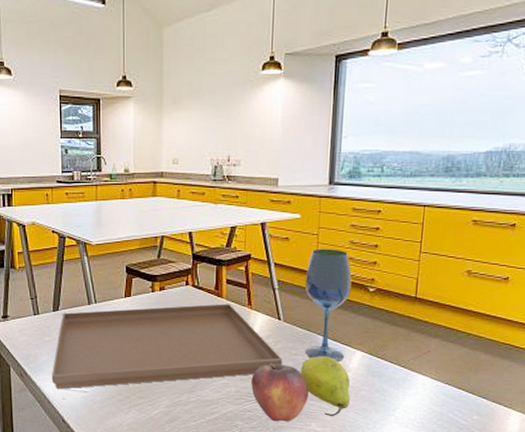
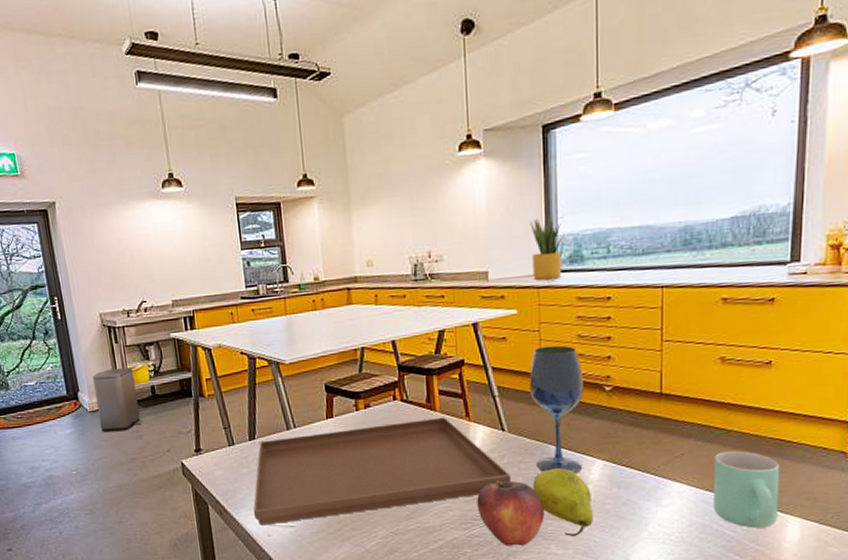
planter: none [316,134,348,191] -> present [530,215,566,281]
mug: none [451,351,508,419] -> present [713,451,780,528]

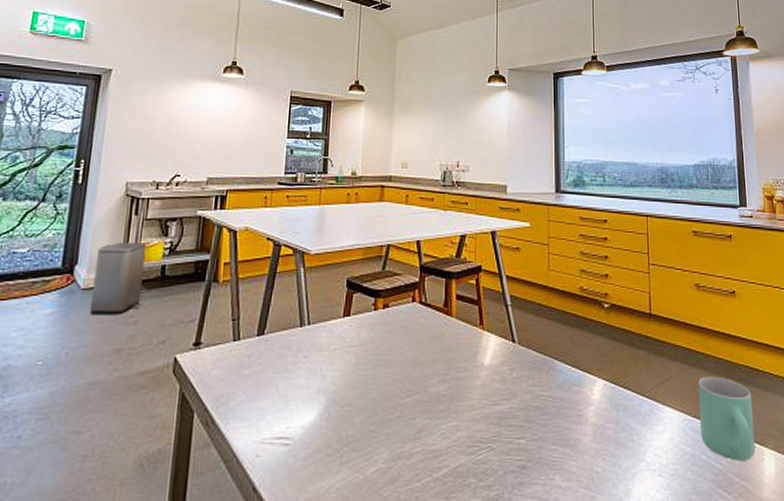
serving tray: present [253,417,512,526] -> none [244,323,520,442]
fruit: present [477,479,545,546] -> none [485,396,550,476]
wineglass: present [529,345,584,473] -> none [539,260,586,392]
planter: present [530,215,566,281] -> none [543,144,571,199]
fruit: present [533,468,593,536] -> none [540,386,595,465]

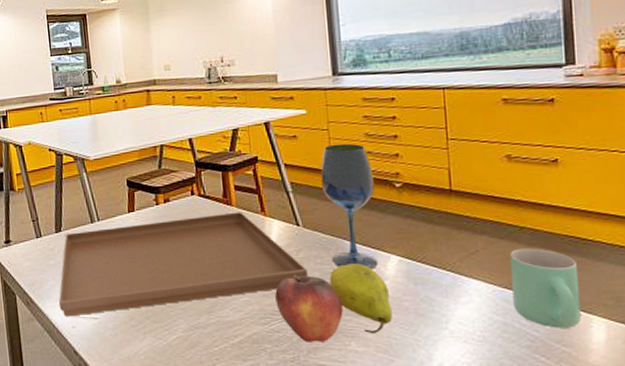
serving tray: none [244,323,520,442] -> present [58,212,309,317]
fruit: none [485,396,550,476] -> present [275,274,343,342]
wineglass: none [539,260,586,392] -> present [320,143,379,269]
fruit: none [540,386,595,465] -> present [330,263,392,333]

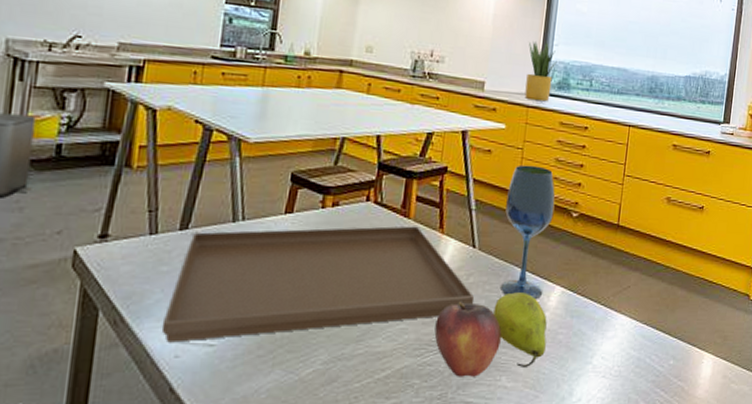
planter: none [314,23,349,83] -> present [524,40,559,102]
mug: present [509,248,582,328] -> none [648,287,702,364]

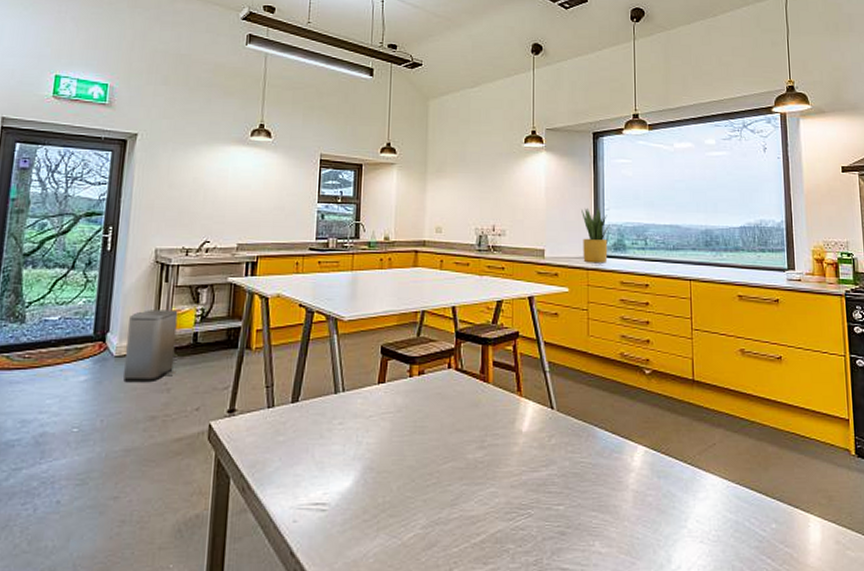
serving tray: present [161,226,475,343] -> none [281,390,559,508]
fruit: present [434,300,502,377] -> none [523,463,589,542]
fruit: present [493,292,547,367] -> none [579,453,636,531]
wineglass: present [501,165,556,299] -> none [578,325,626,459]

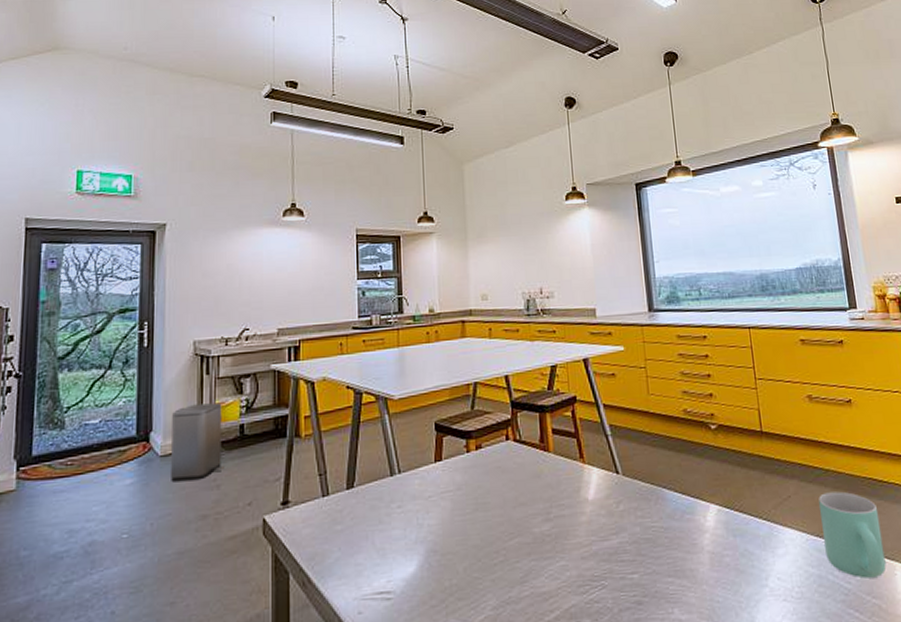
planter: present [582,206,612,264] -> none [630,259,663,319]
mug: none [741,443,801,527] -> present [818,491,887,578]

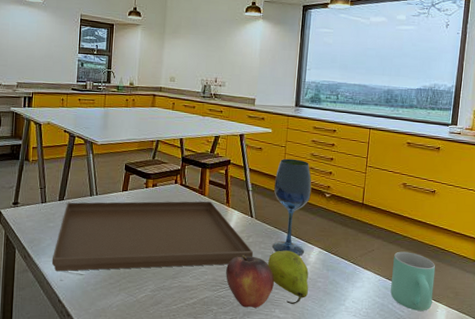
serving tray: none [343,459,629,600] -> present [51,201,254,272]
fruit: none [594,530,665,613] -> present [226,254,274,308]
wineglass: none [639,382,698,521] -> present [273,158,312,256]
fruit: none [650,515,714,597] -> present [268,250,309,304]

